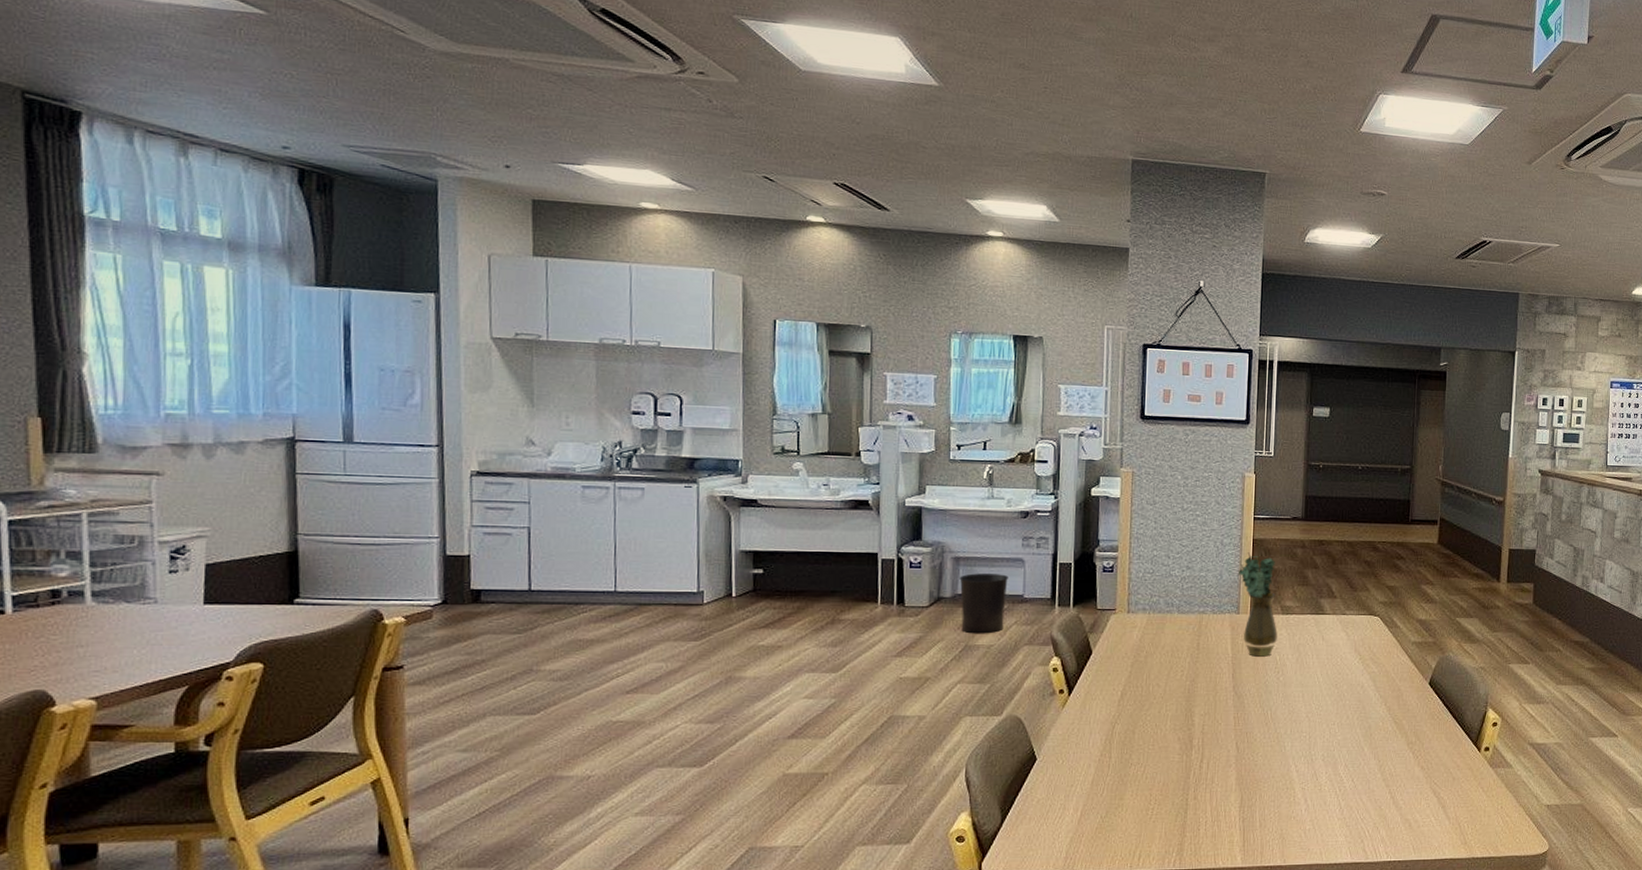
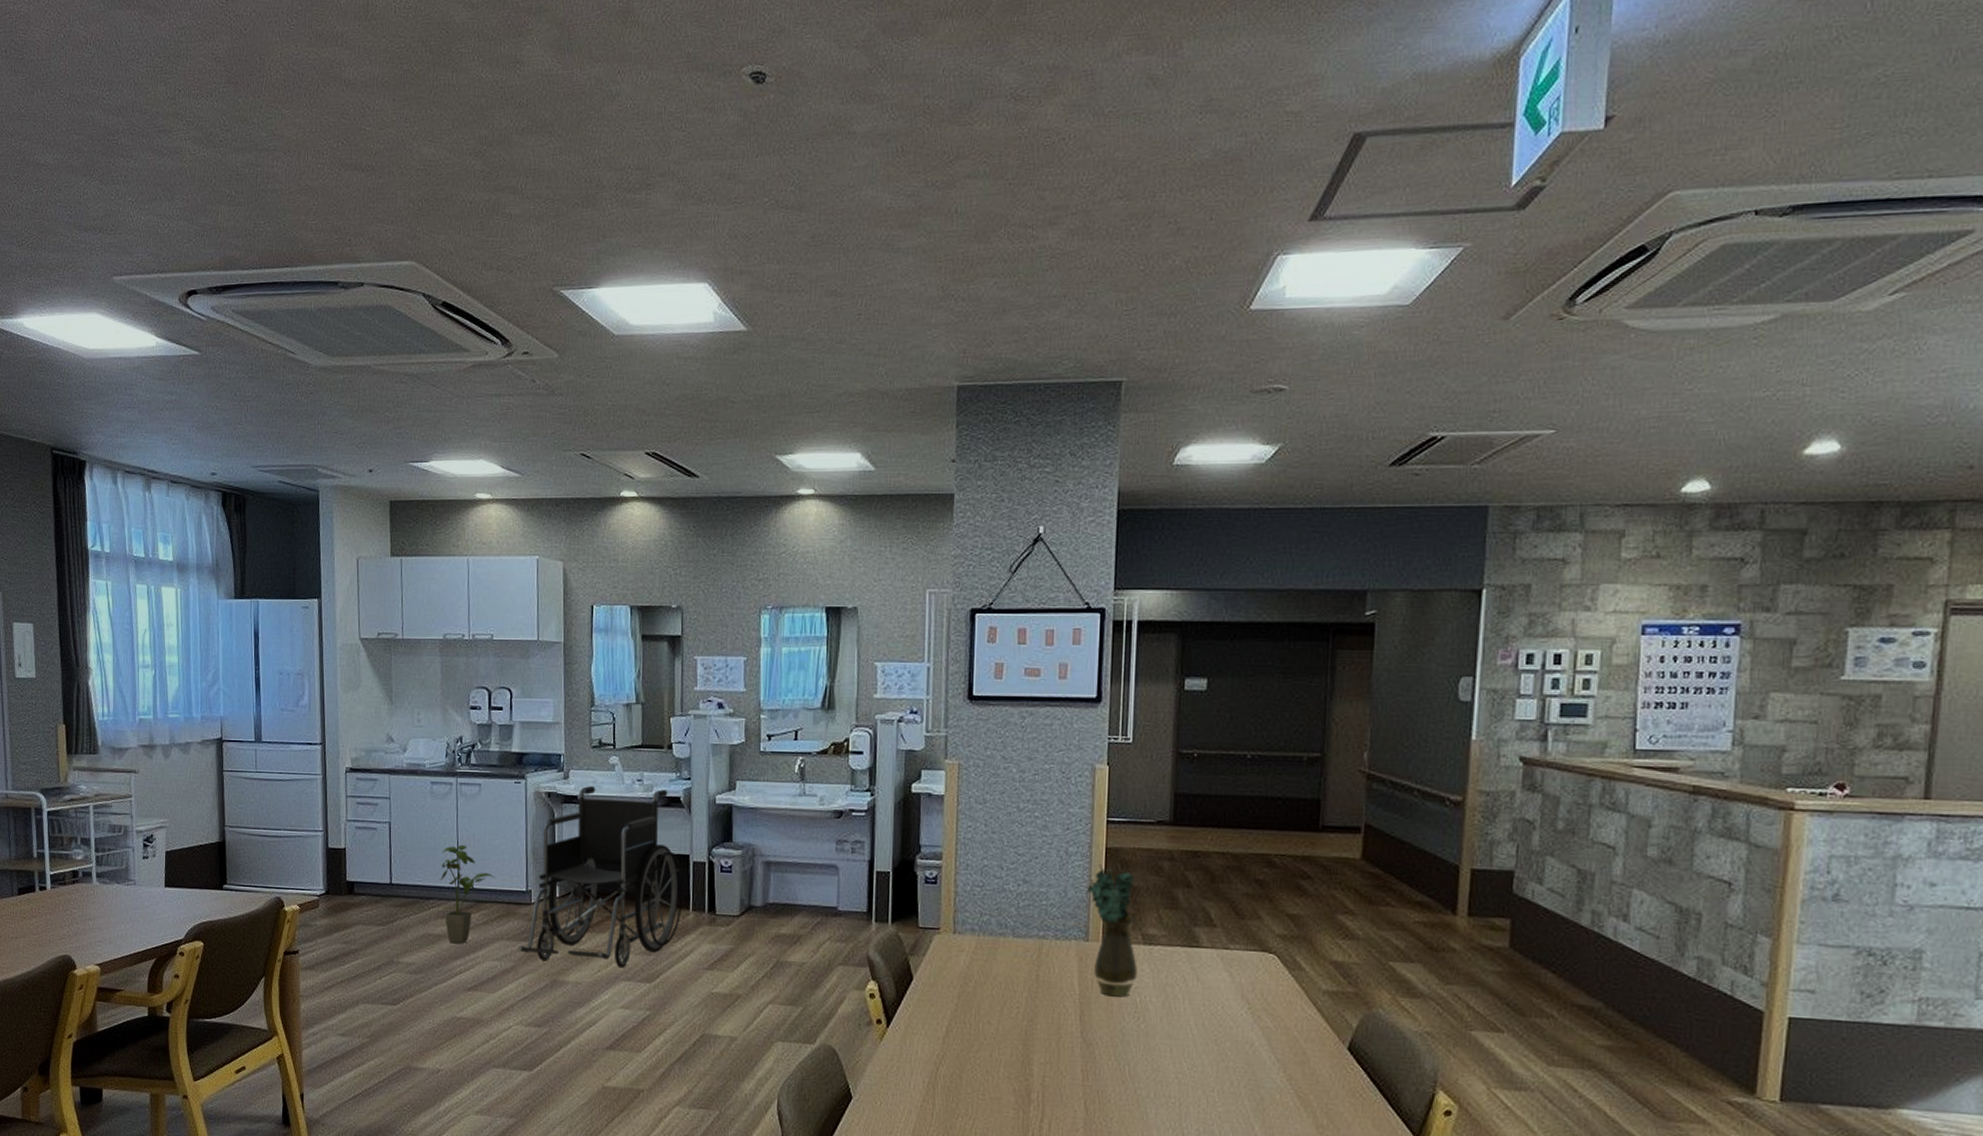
house plant: none [593,548,661,648] -> present [440,844,495,944]
wheelchair: none [687,490,871,660] -> present [517,786,683,967]
waste bin: present [959,573,1008,634] -> none [770,880,821,950]

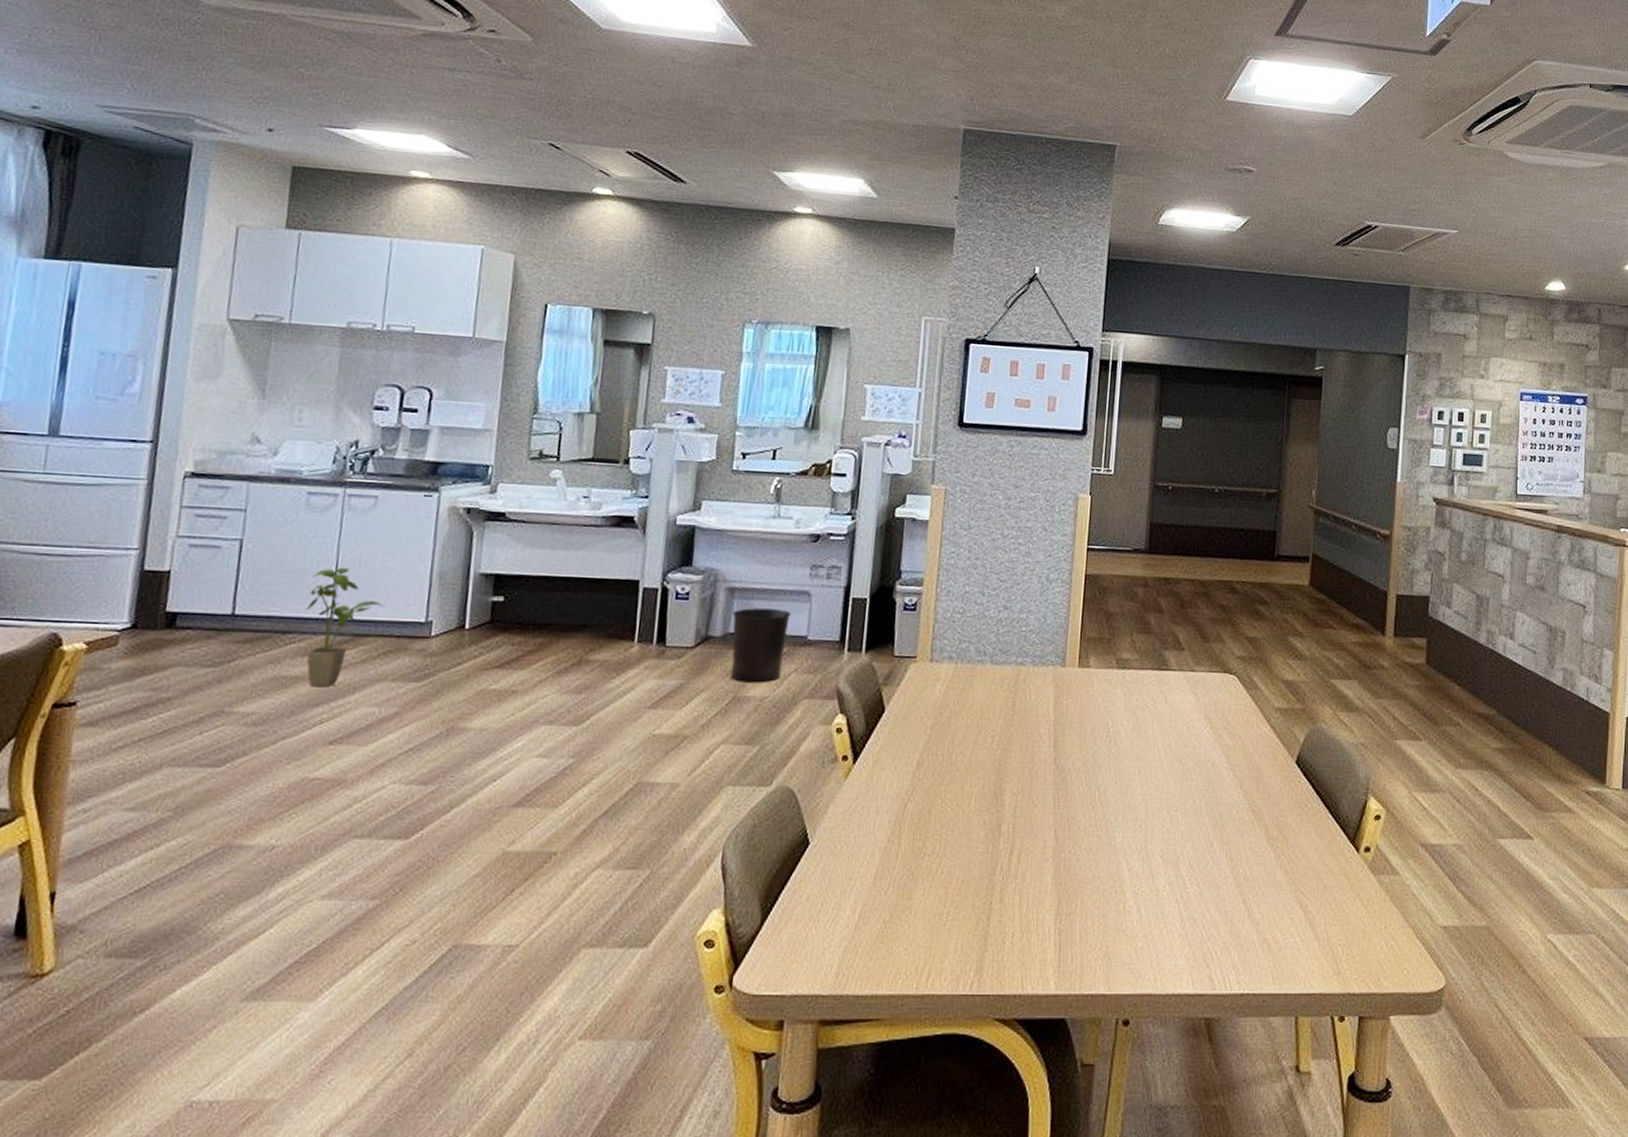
wheelchair: present [517,786,683,967] -> none [405,502,630,709]
waste bin: none [770,880,821,950] -> present [730,608,791,684]
vase: present [1088,864,1137,997] -> none [1066,590,1111,722]

